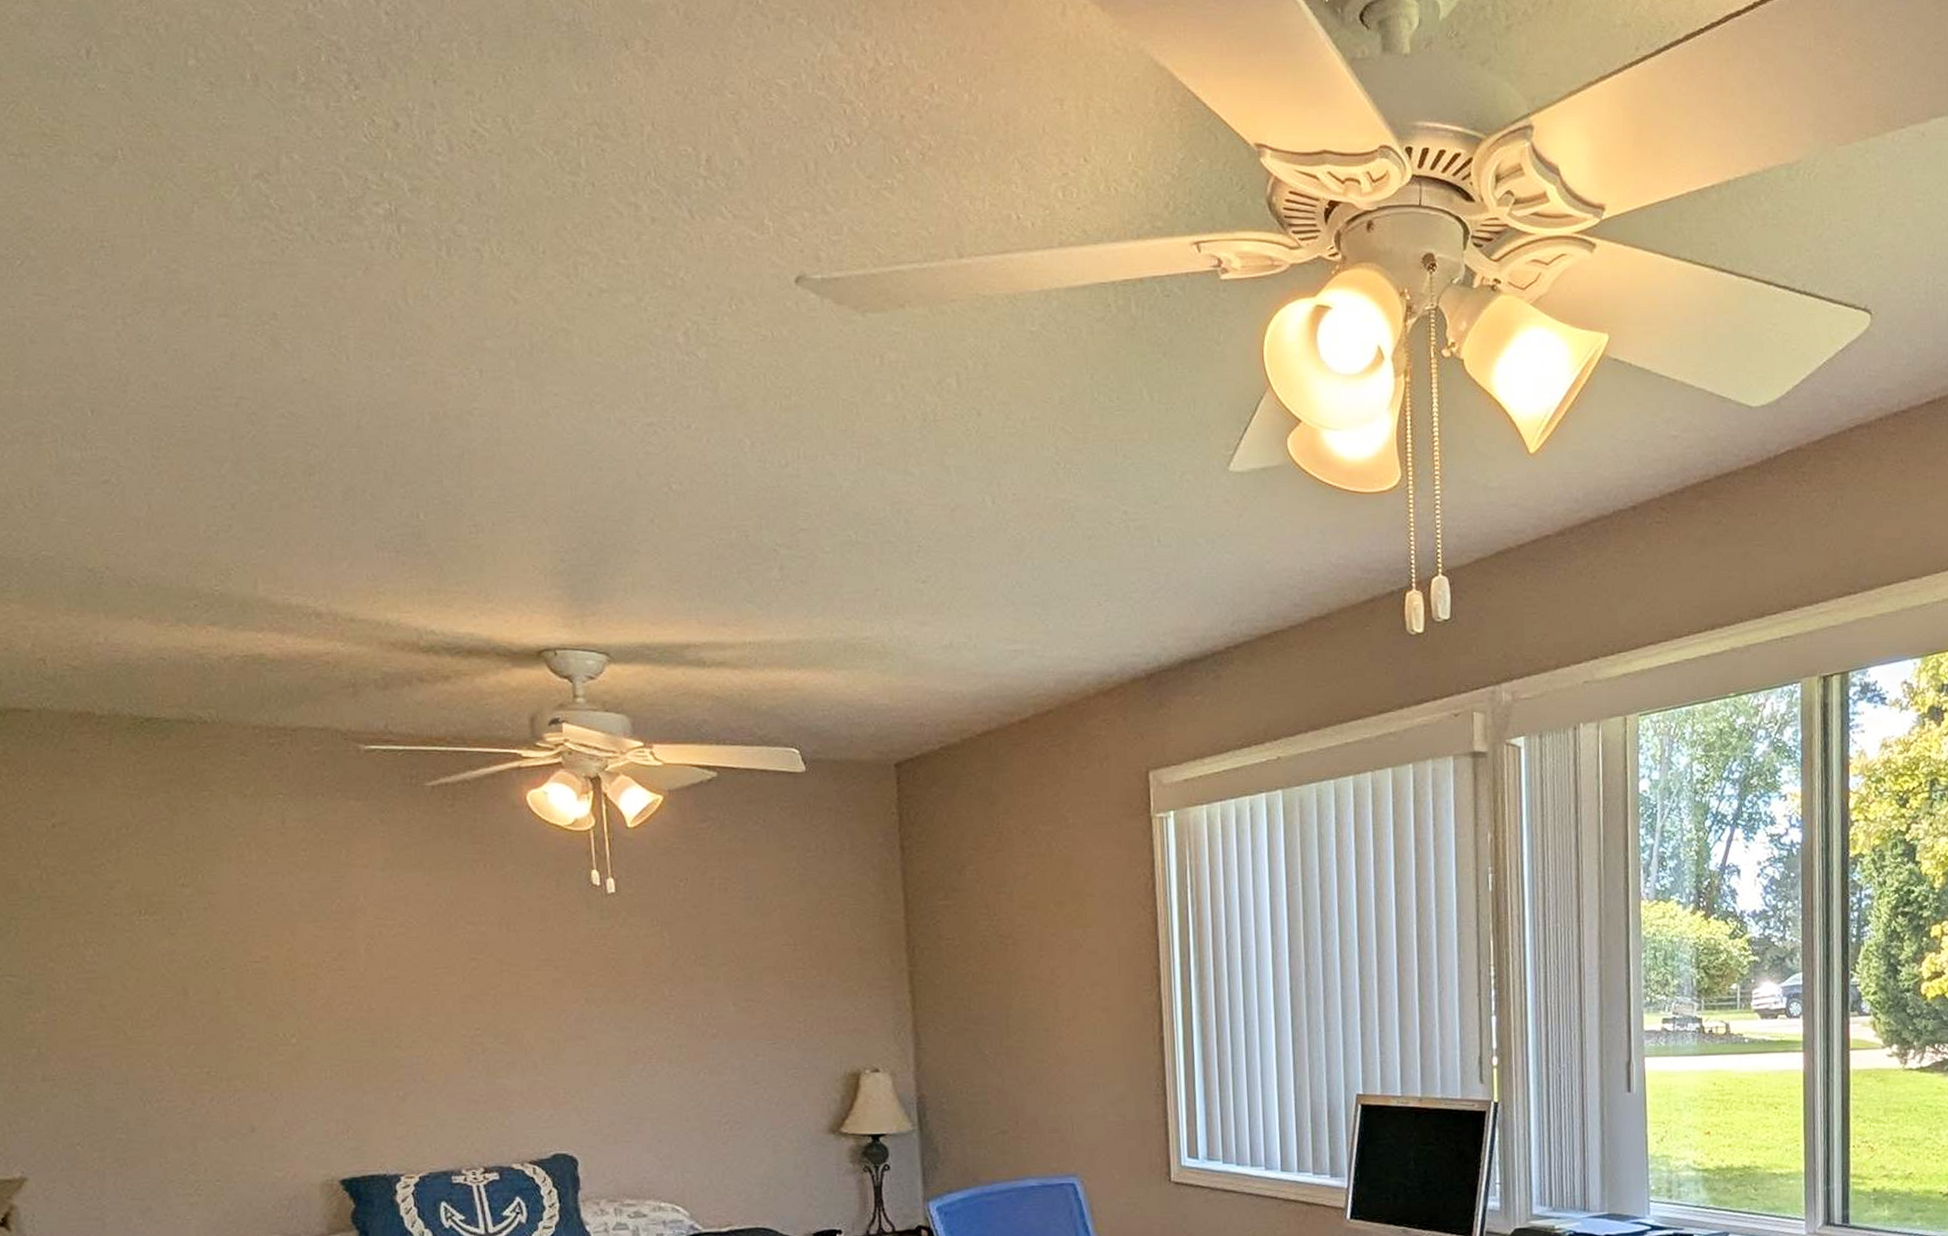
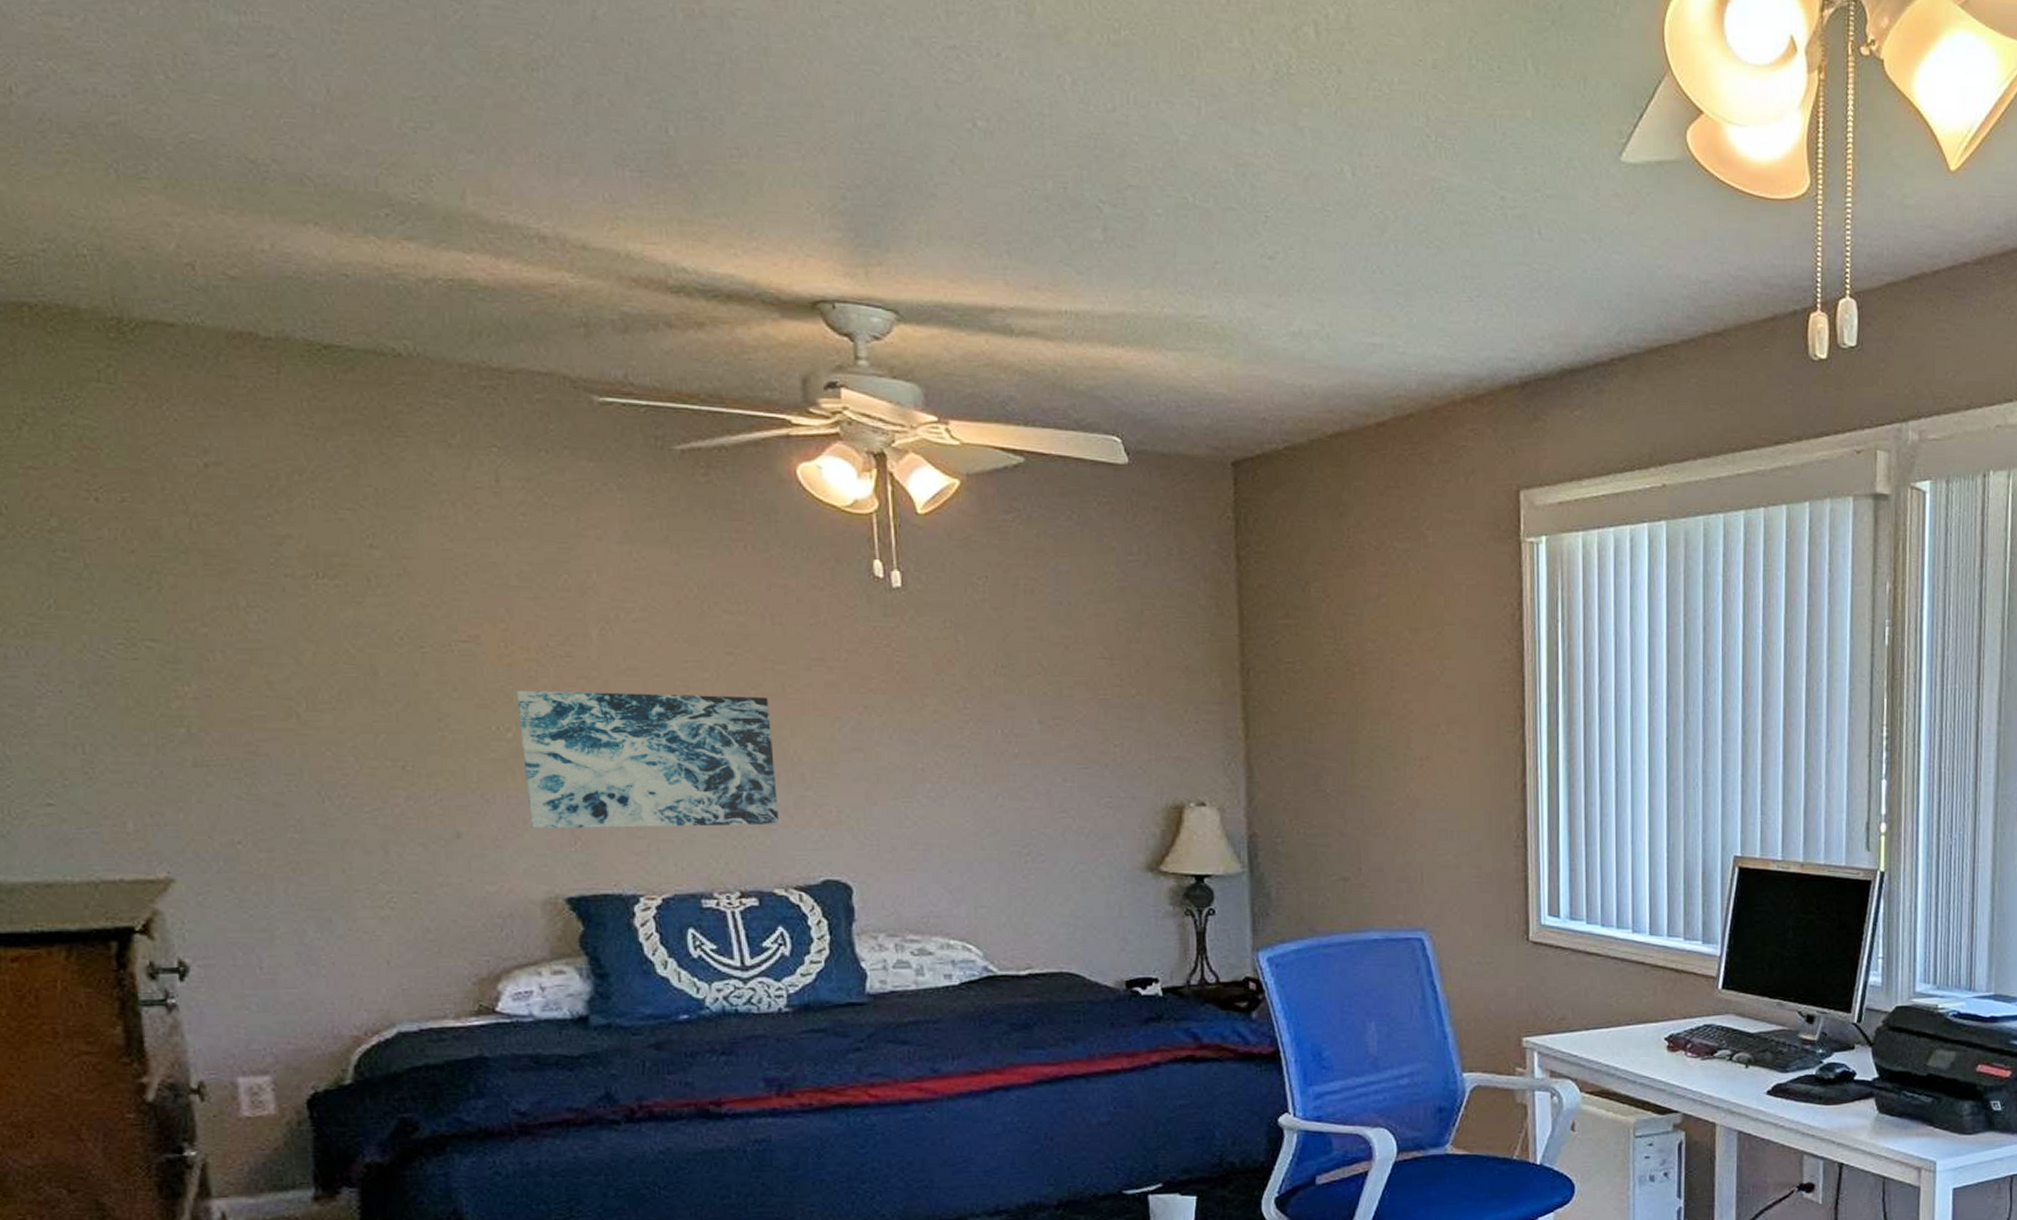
wall art: none [299,996,515,1121] -> present [516,690,779,829]

